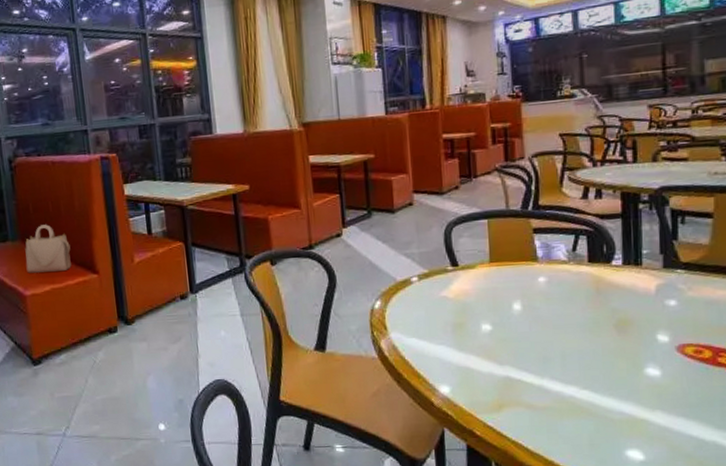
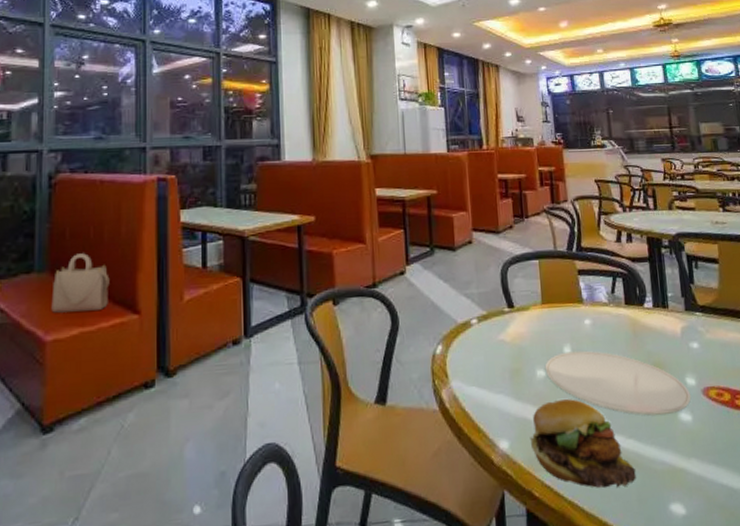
burger: none [472,351,589,432] -> present [529,399,636,488]
plate: none [491,307,661,370] -> present [545,350,691,416]

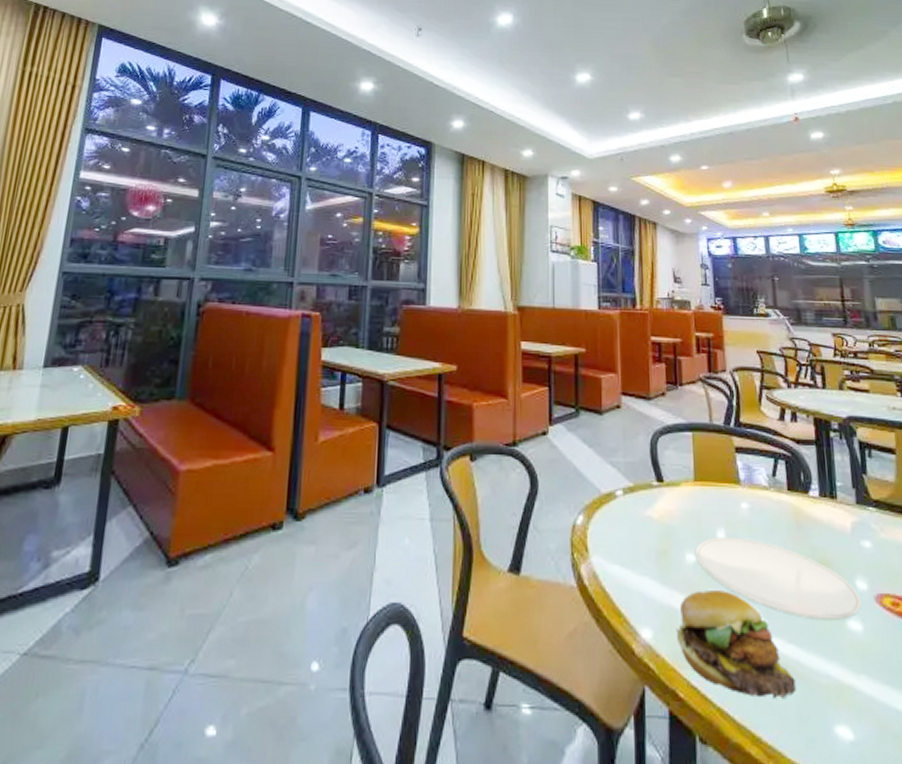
handbag: present [51,253,110,313] -> none [188,384,247,443]

